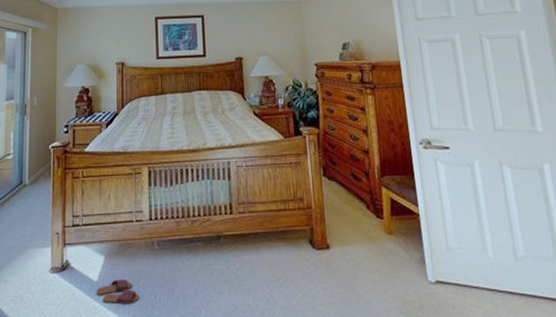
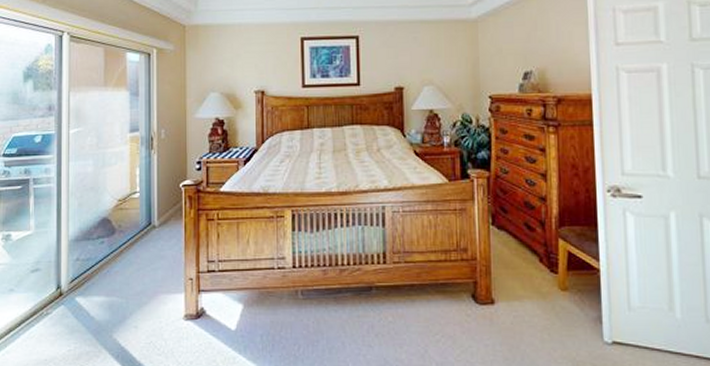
slippers: present [96,279,139,305] -> none [234,329,281,355]

